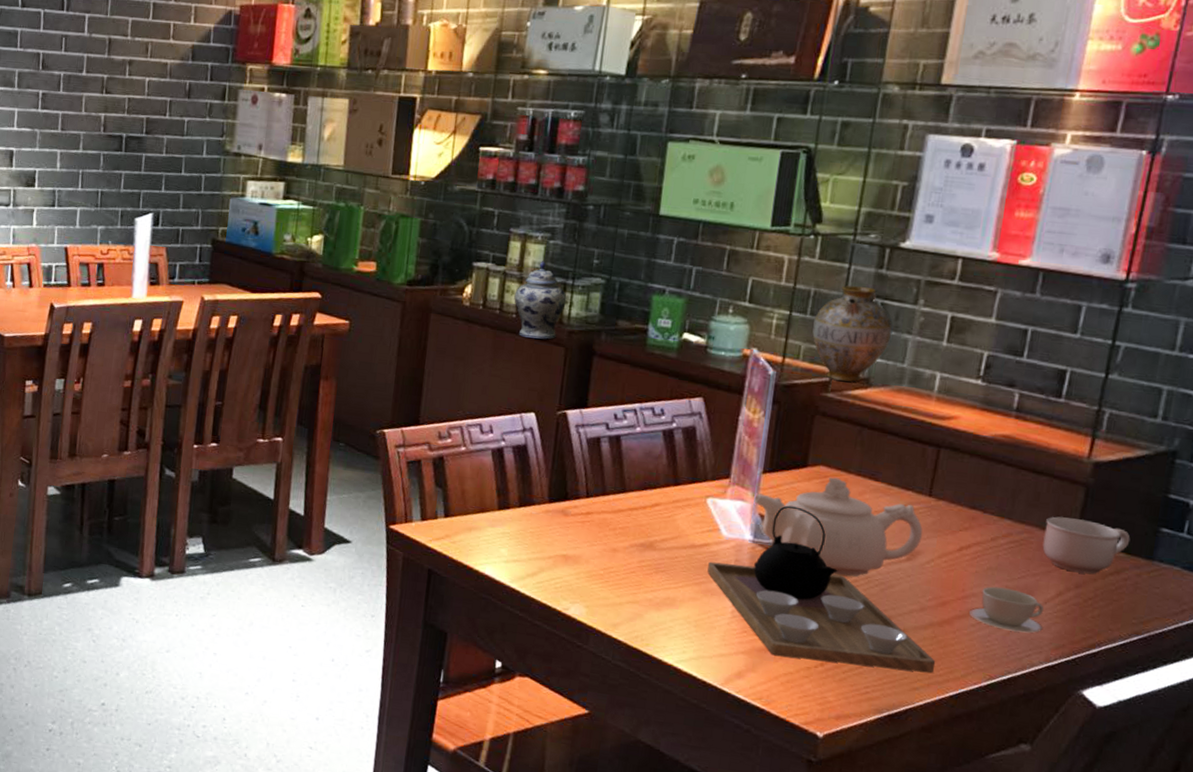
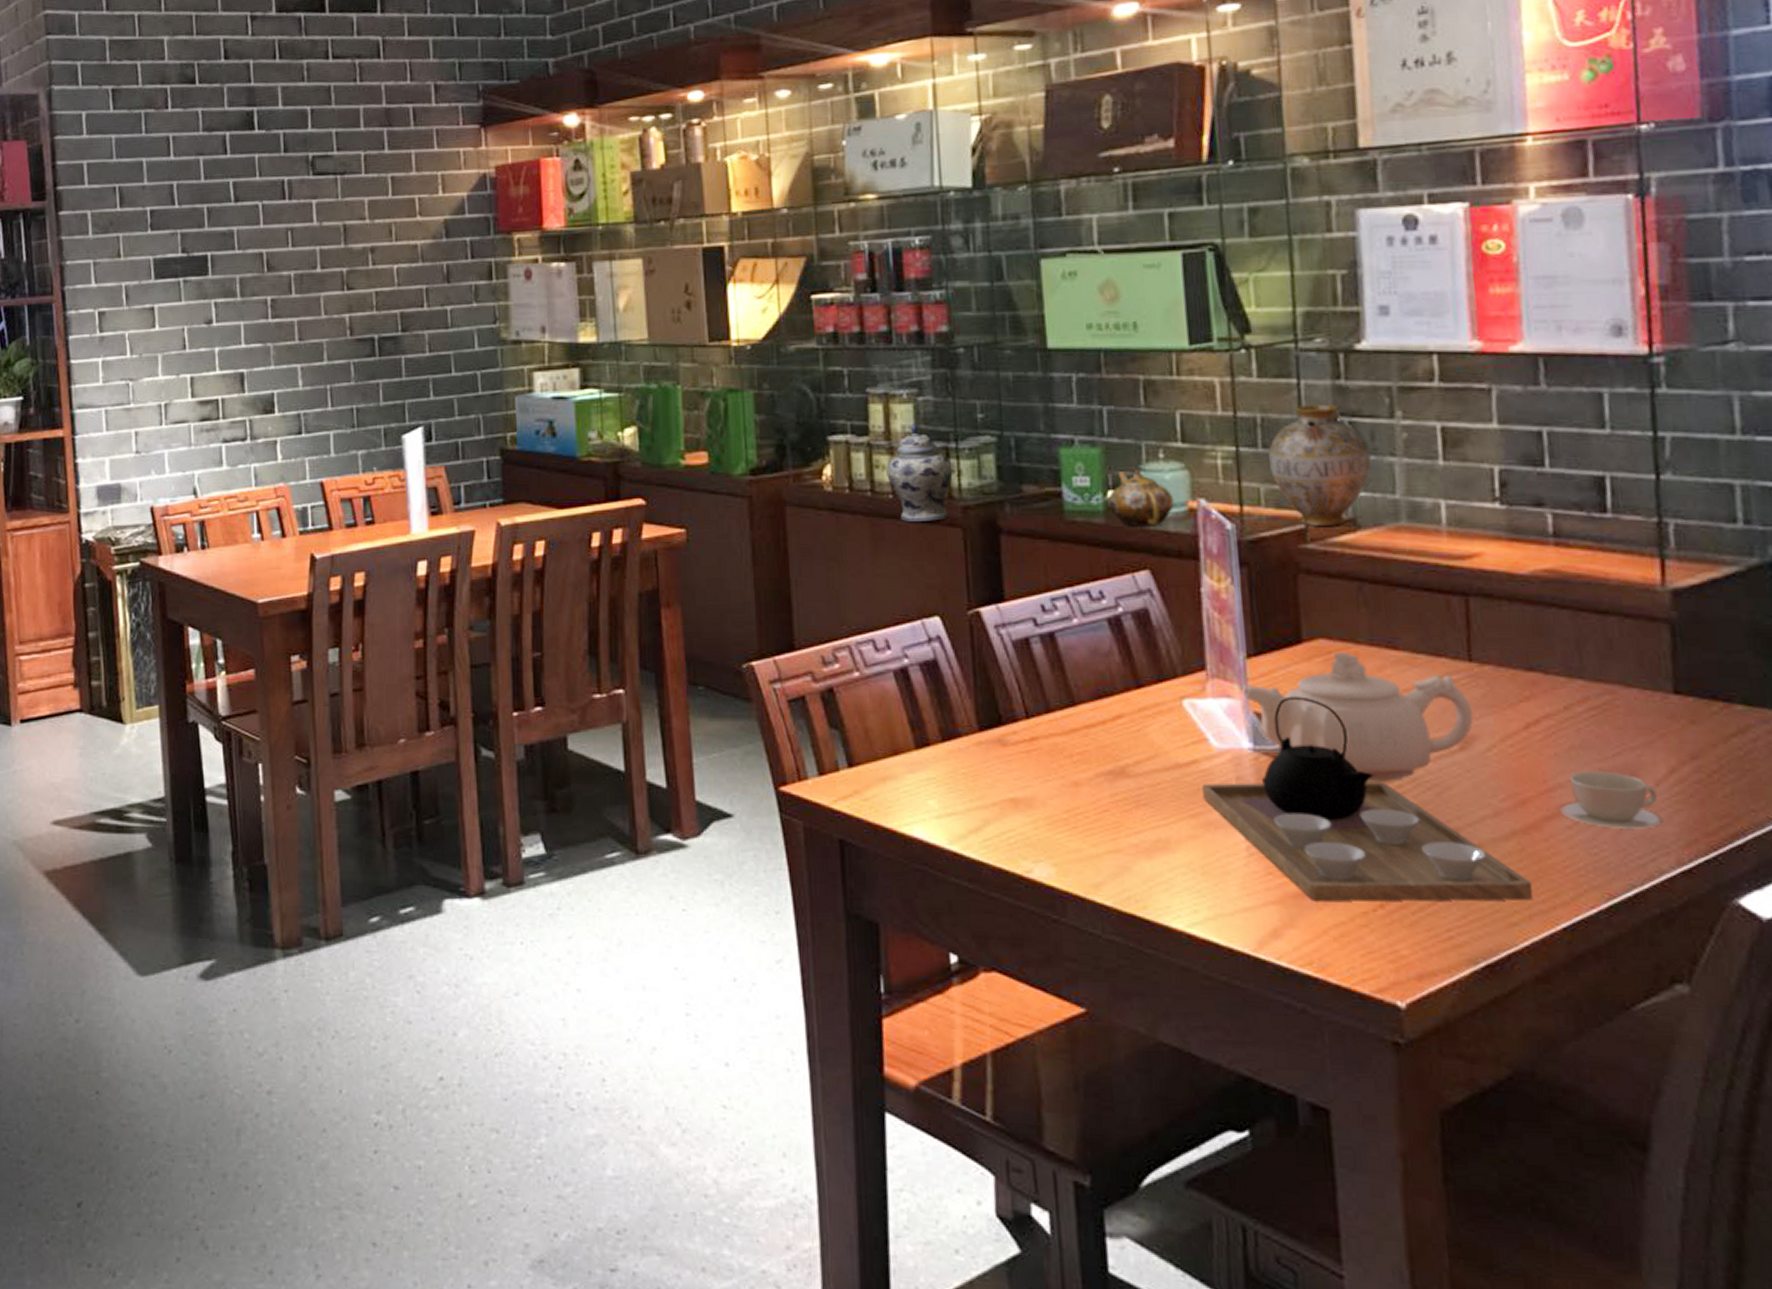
teapot: none [681,318,734,365] -> present [1108,470,1175,526]
teacup: present [1042,516,1131,575] -> none [1629,667,1747,739]

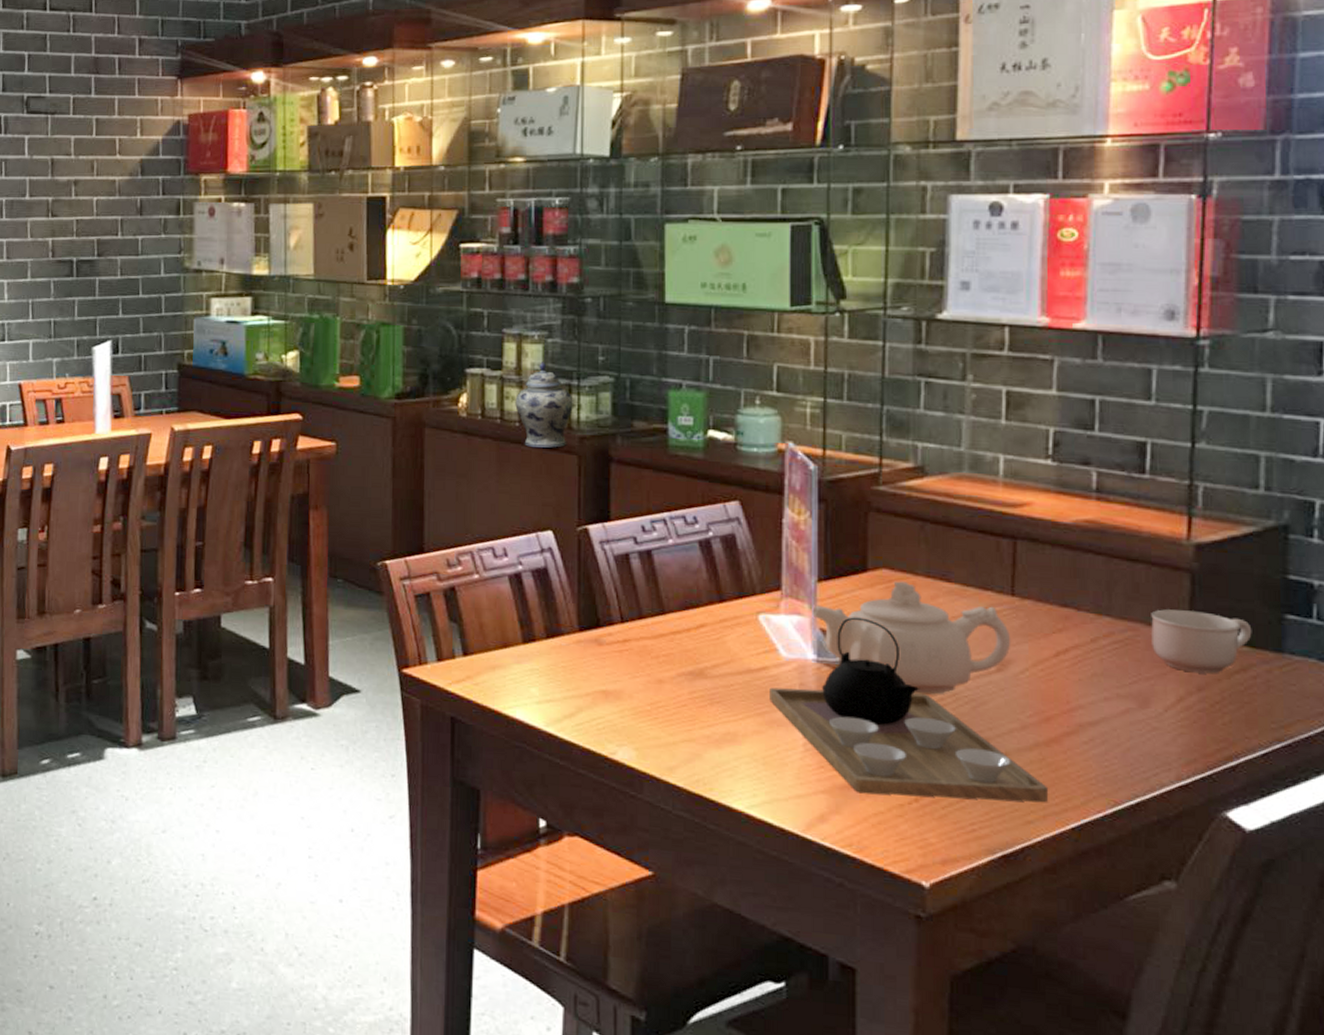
teapot: present [1108,470,1175,526] -> none [708,413,766,463]
ceramic jug: present [1268,403,1372,527] -> none [851,364,943,473]
teacup: present [1558,771,1663,829] -> none [1078,695,1168,748]
teacup: none [1629,667,1747,739] -> present [1151,609,1252,674]

